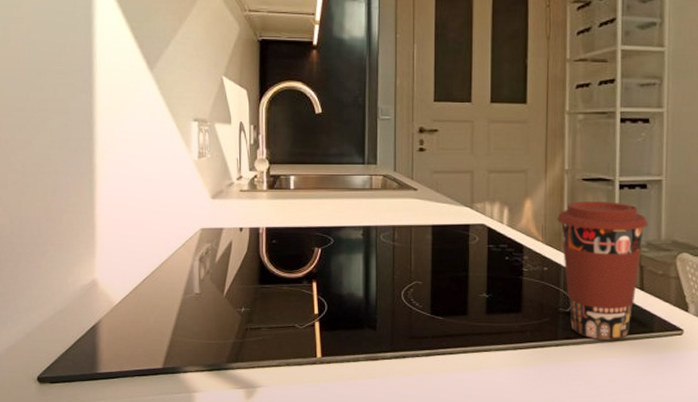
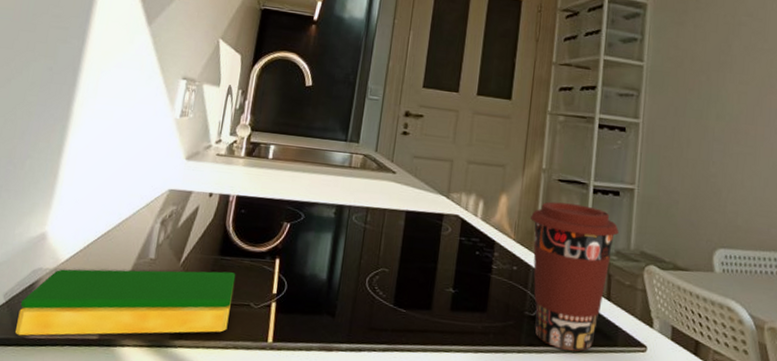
dish sponge: none [87,298,278,371] -> present [15,269,236,336]

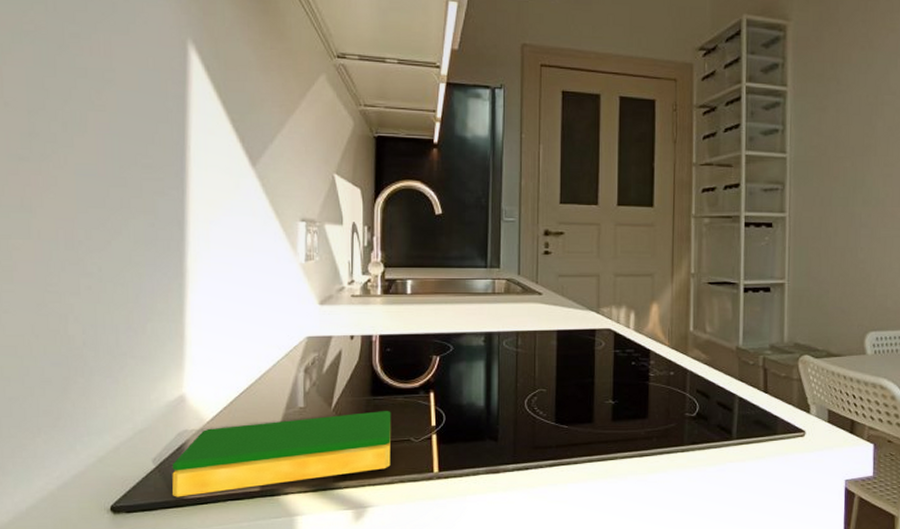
coffee cup: present [531,201,619,351] -> none [683,305,772,444]

